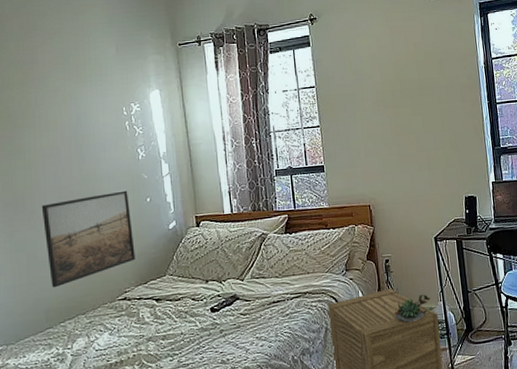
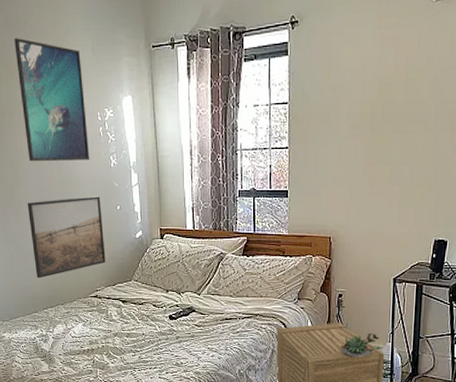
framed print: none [30,42,116,161] -> present [14,38,90,161]

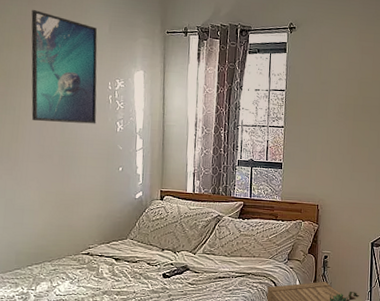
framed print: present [27,196,106,279] -> none [23,157,103,235]

